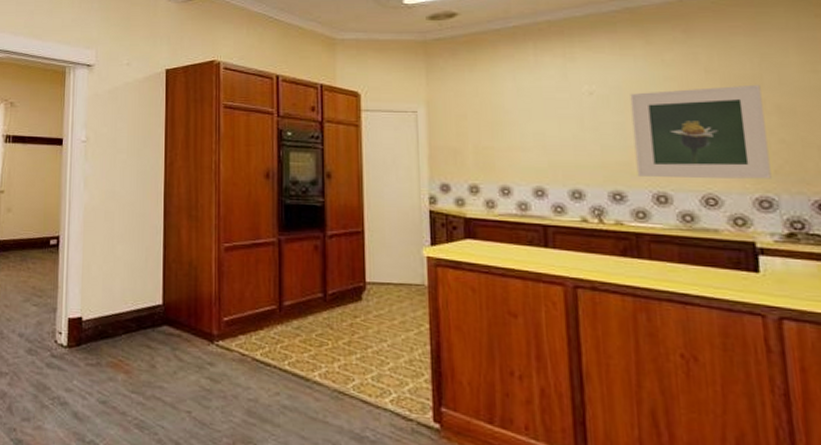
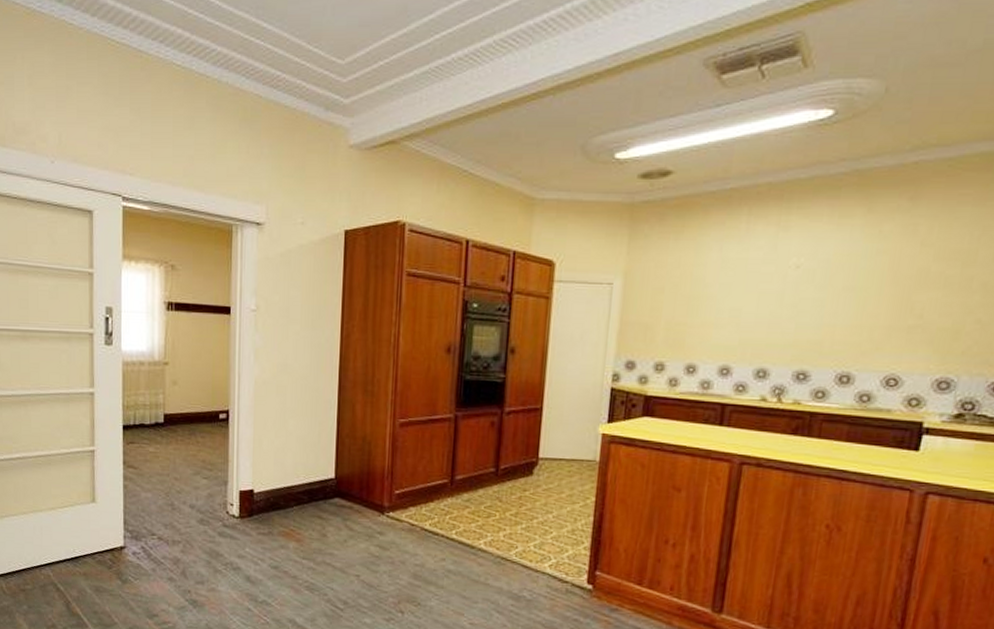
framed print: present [630,84,772,179] -> none [825,260,973,360]

